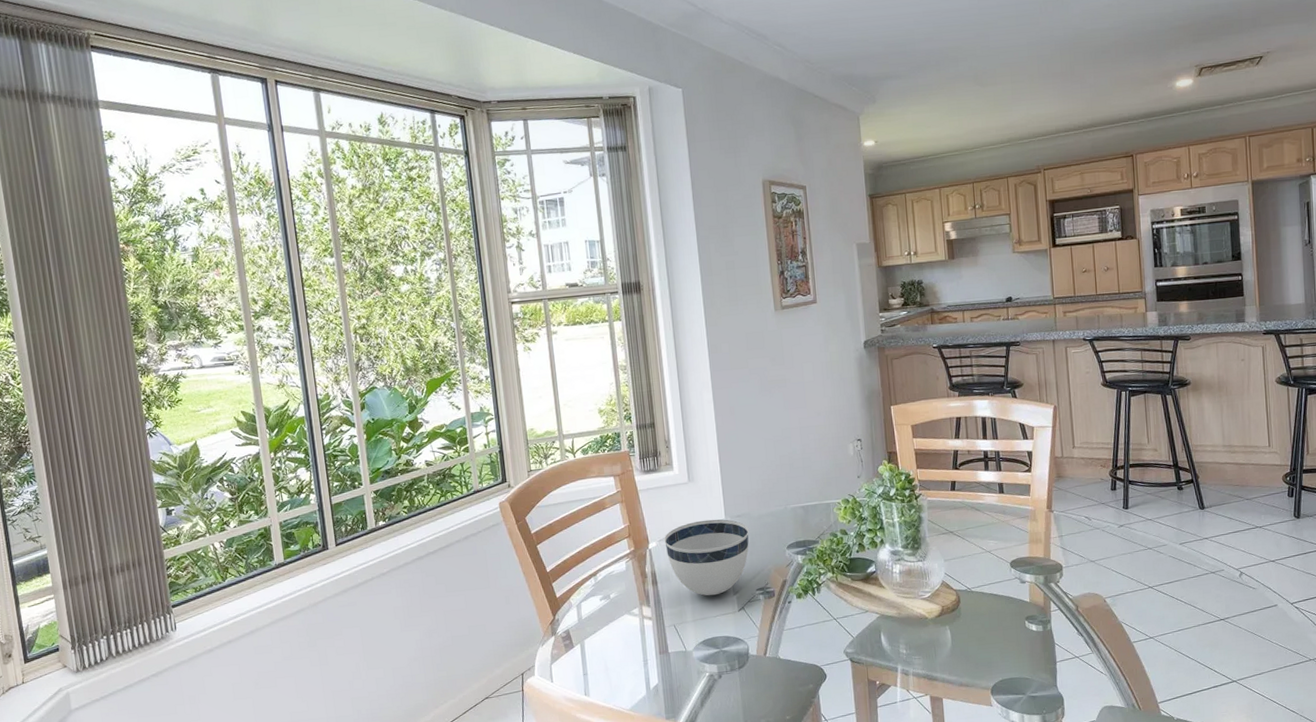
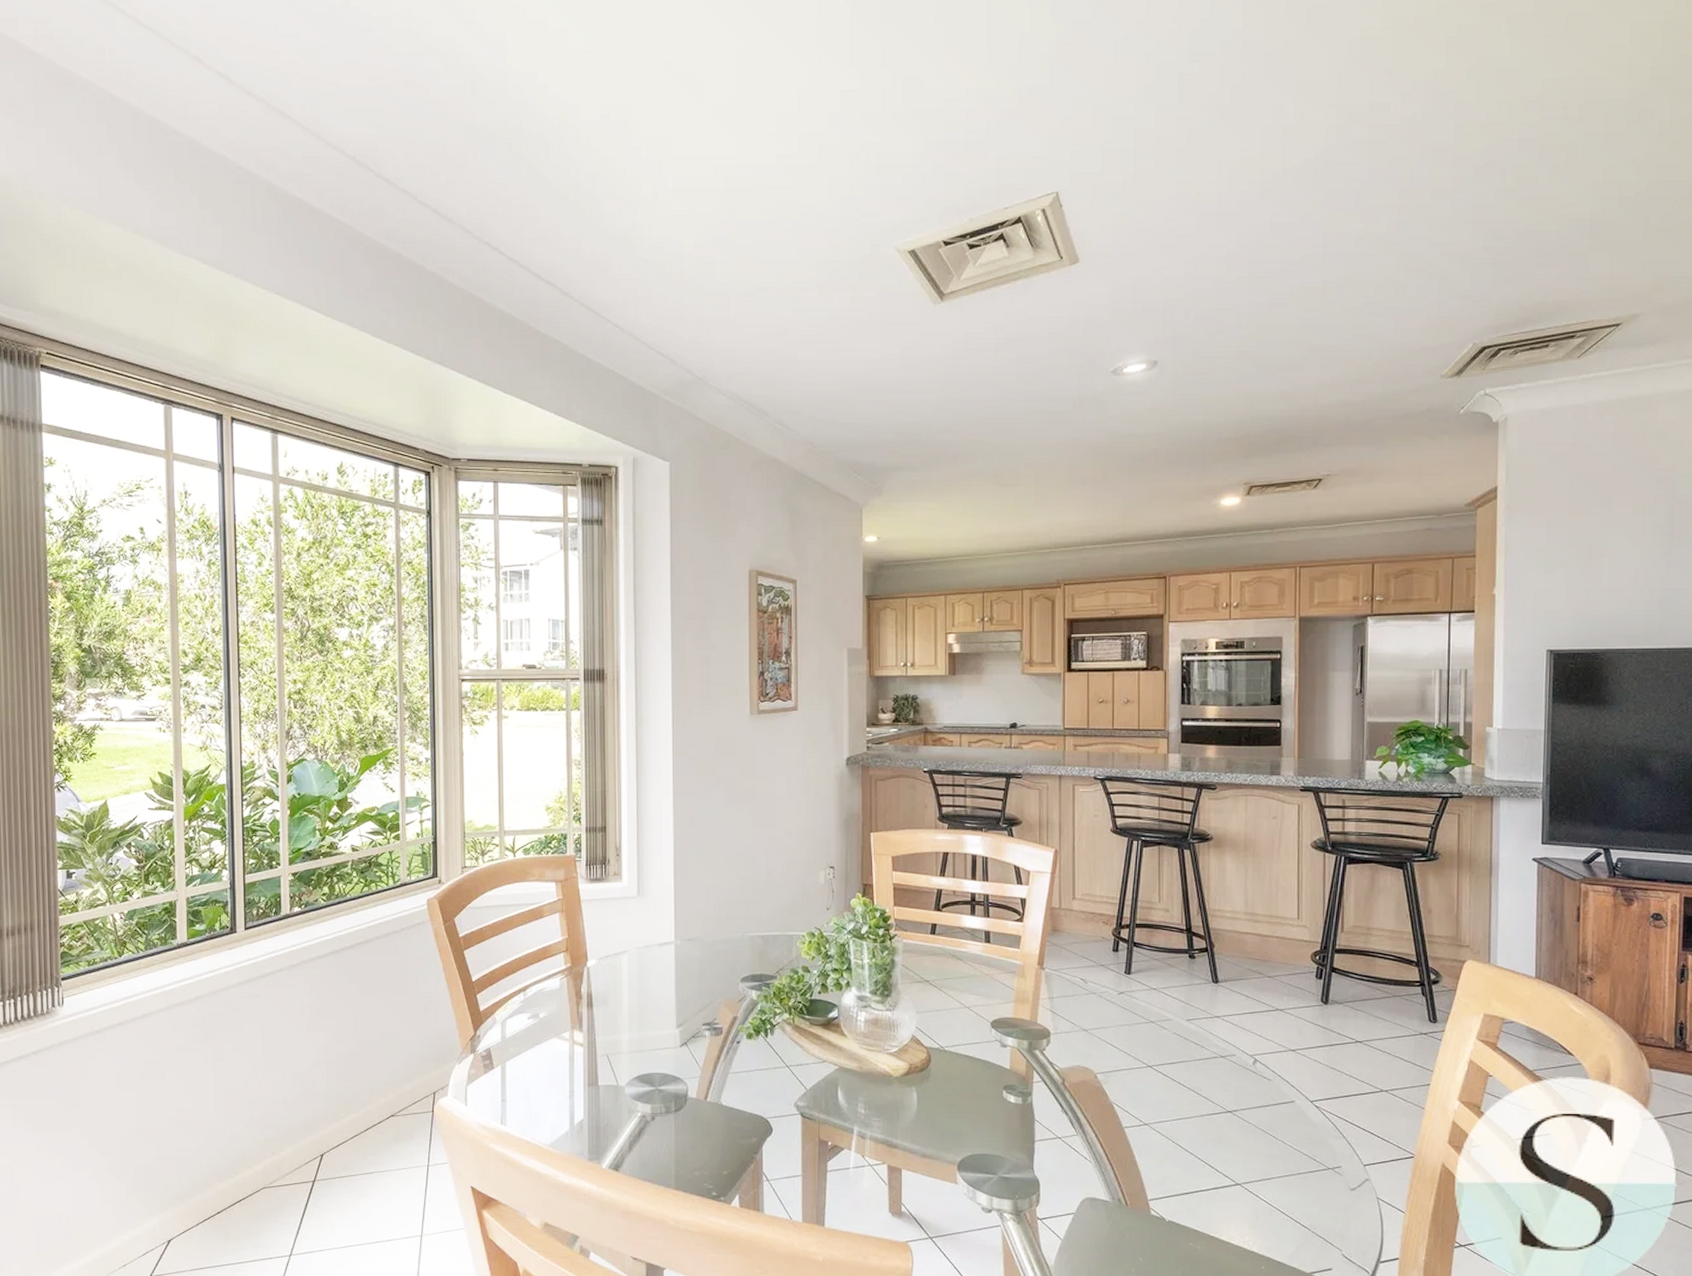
bowl: present [664,519,749,596] -> none [605,940,700,1026]

